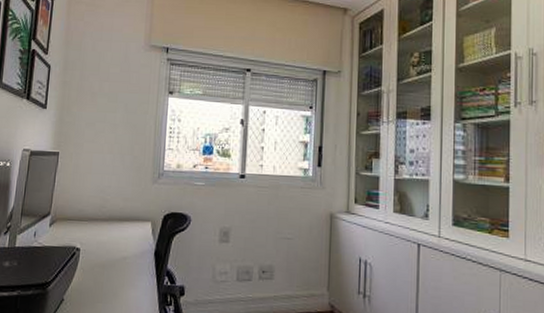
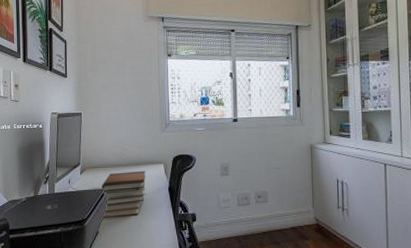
book stack: none [70,228,129,283] -> present [99,170,146,218]

